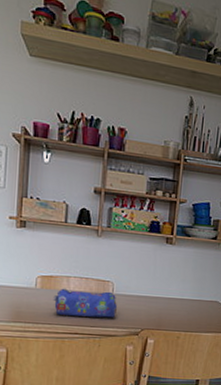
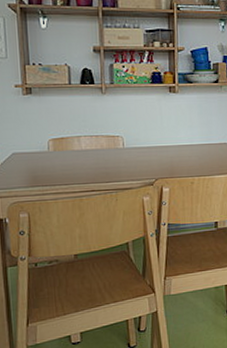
pencil case: present [53,288,118,318] -> none [66,146,130,174]

